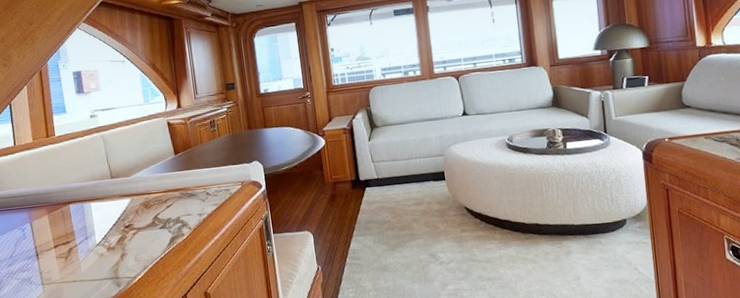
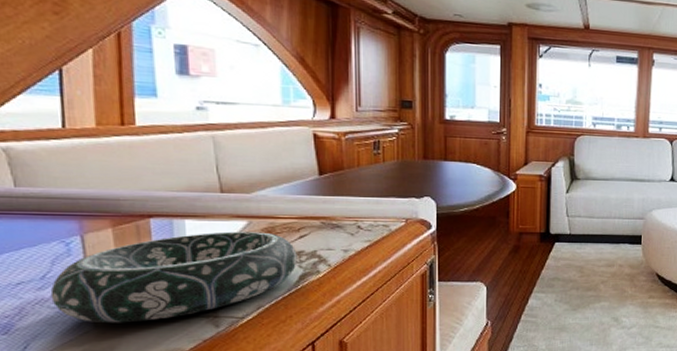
decorative bowl: none [16,206,168,289] -> present [50,231,298,324]

